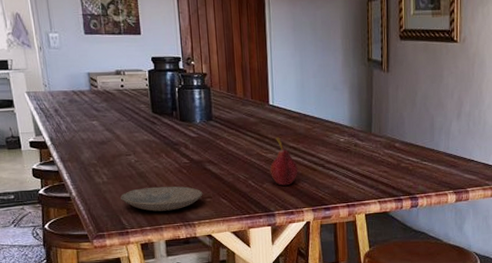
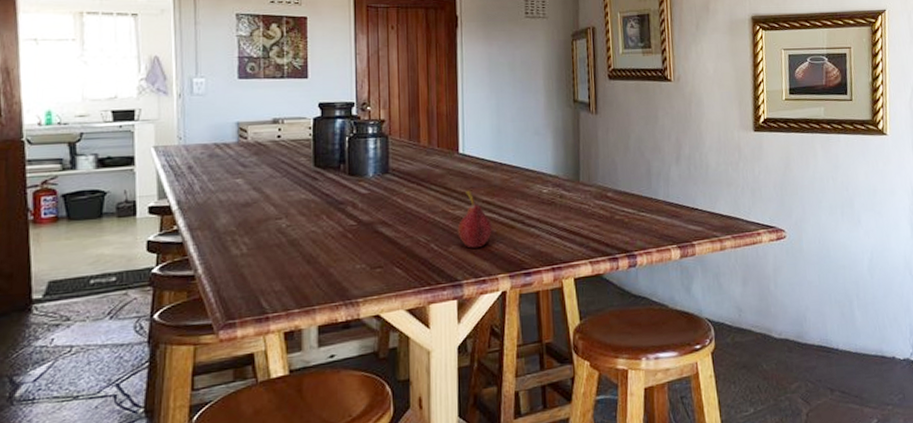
plate: present [120,186,203,212] -> none [263,254,372,289]

